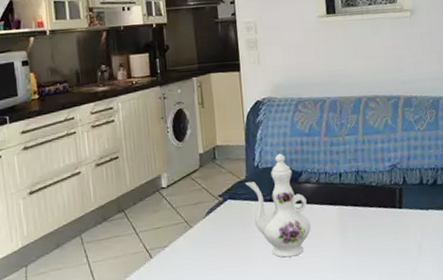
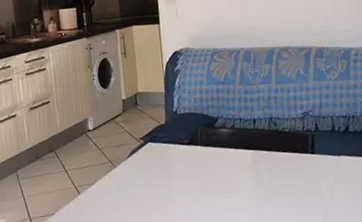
ewer: present [245,153,312,258] -> none [164,100,227,197]

